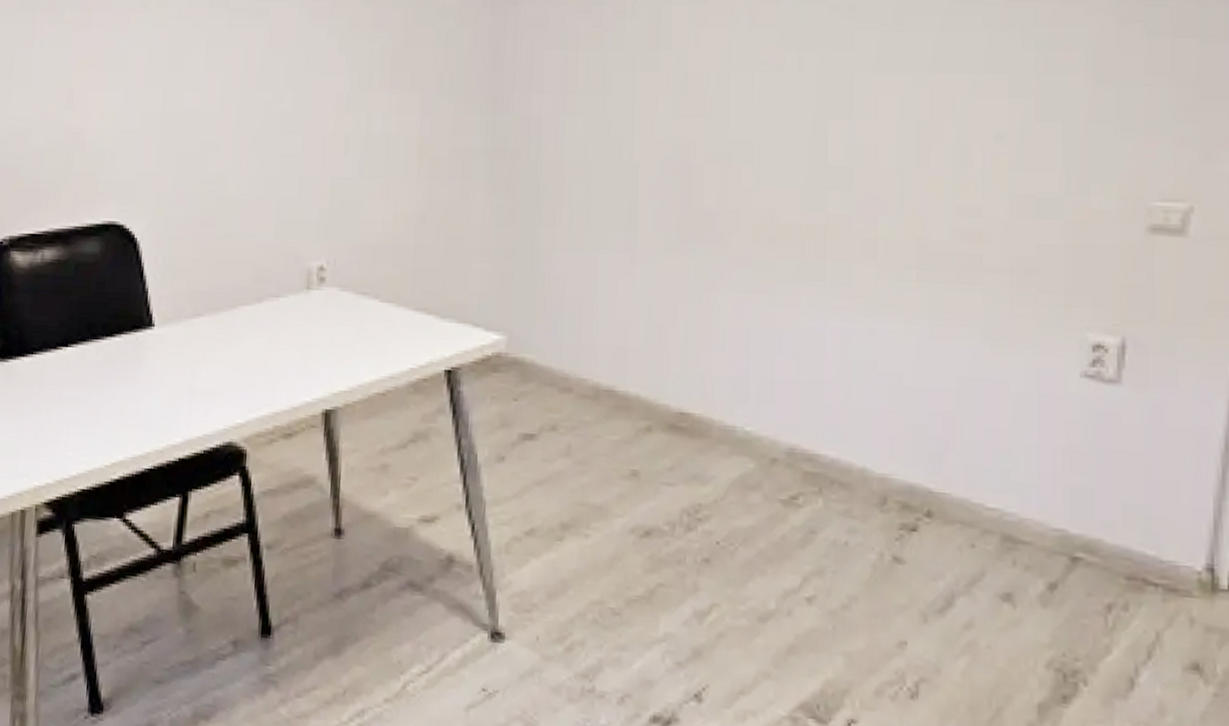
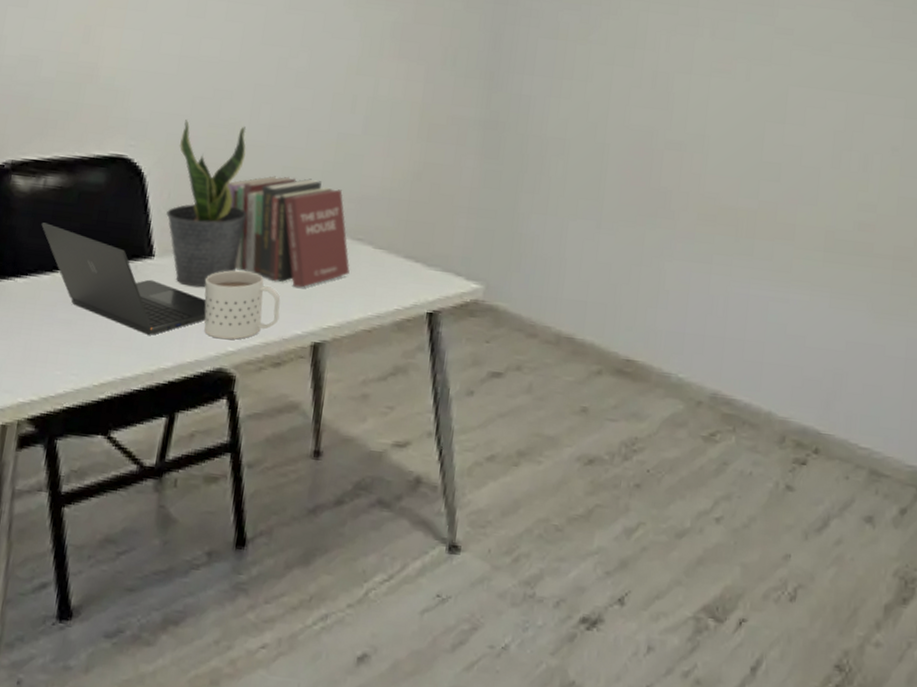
laptop: none [42,298,211,410] -> present [41,223,206,335]
potted plant: none [161,178,245,356] -> present [165,120,248,287]
mug: none [207,335,287,411] -> present [204,270,281,340]
books: none [221,230,357,350] -> present [227,176,350,288]

